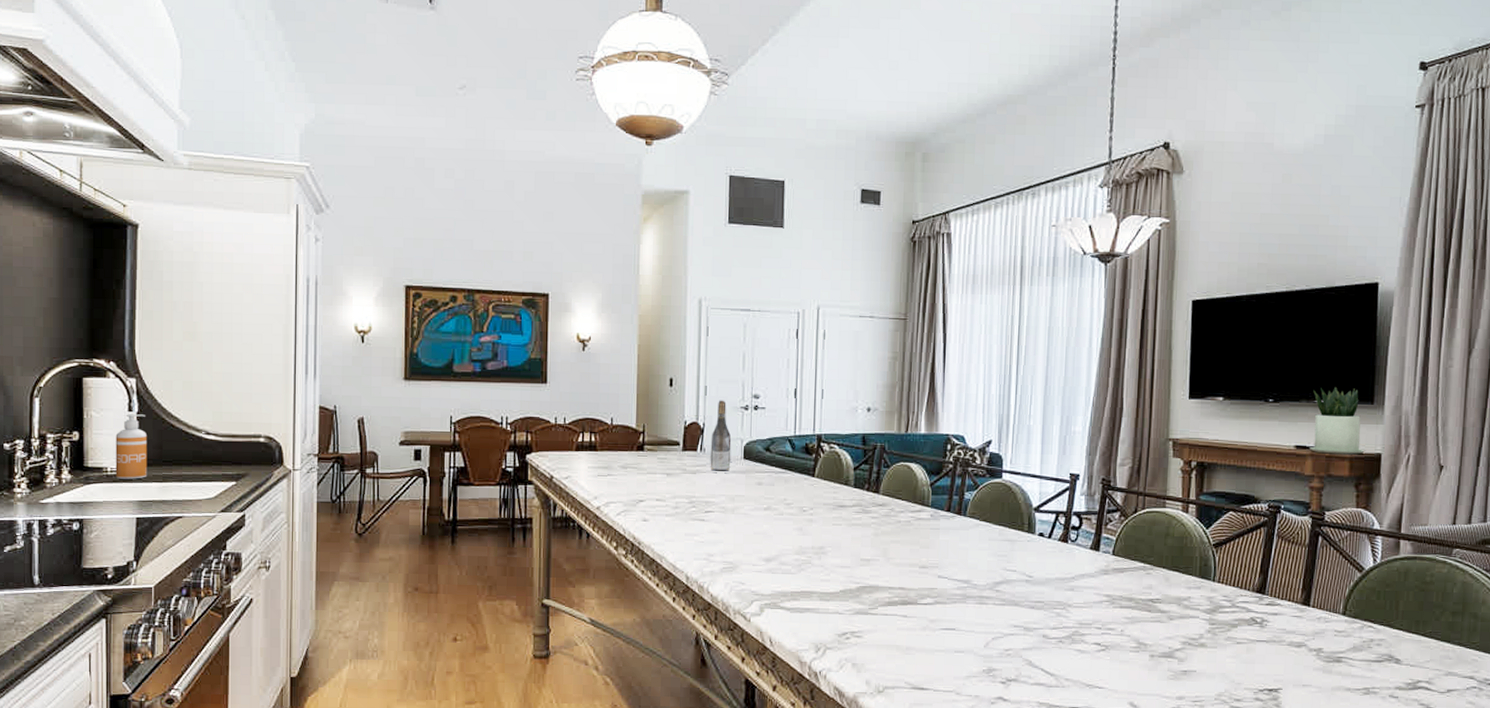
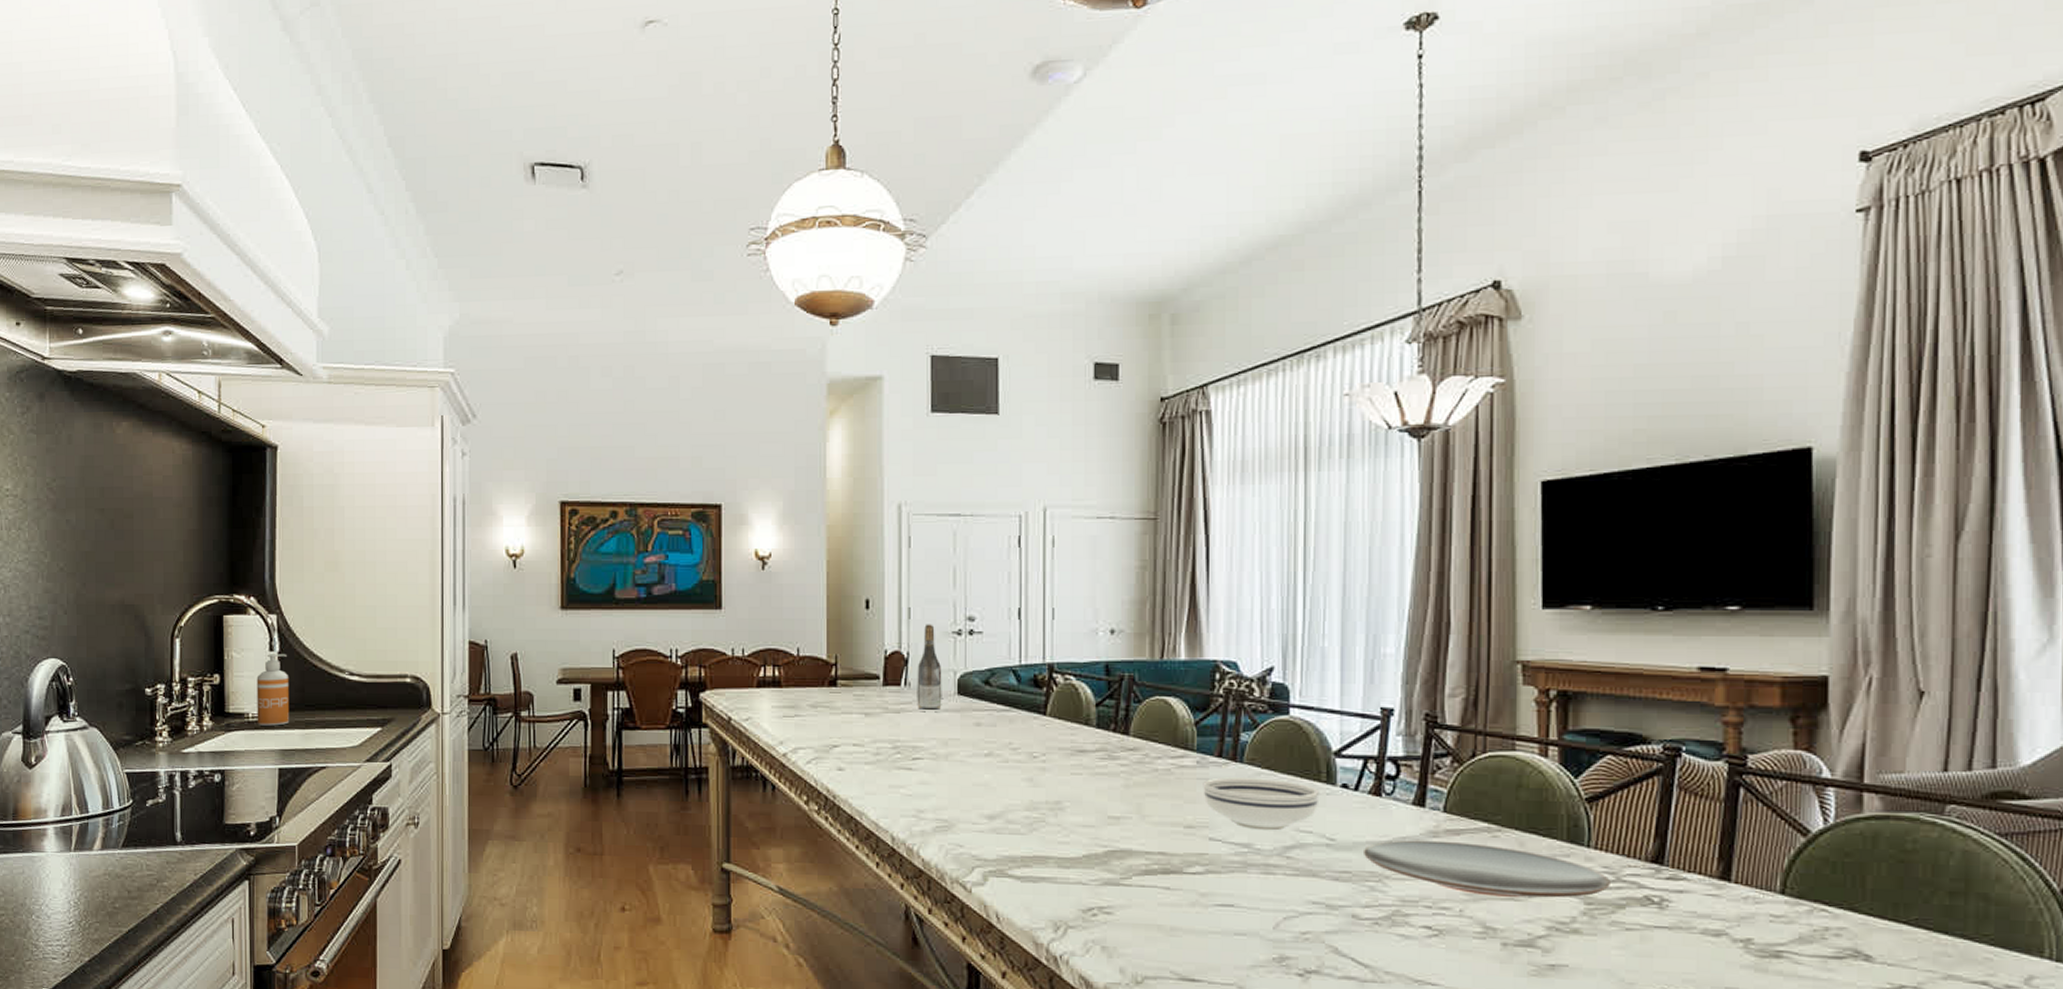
bowl: none [934,528,1023,570] -> present [1203,777,1320,831]
plate: none [1053,576,1228,620] -> present [1364,840,1610,898]
planter: present [1309,386,1365,455] -> none [1719,588,1803,678]

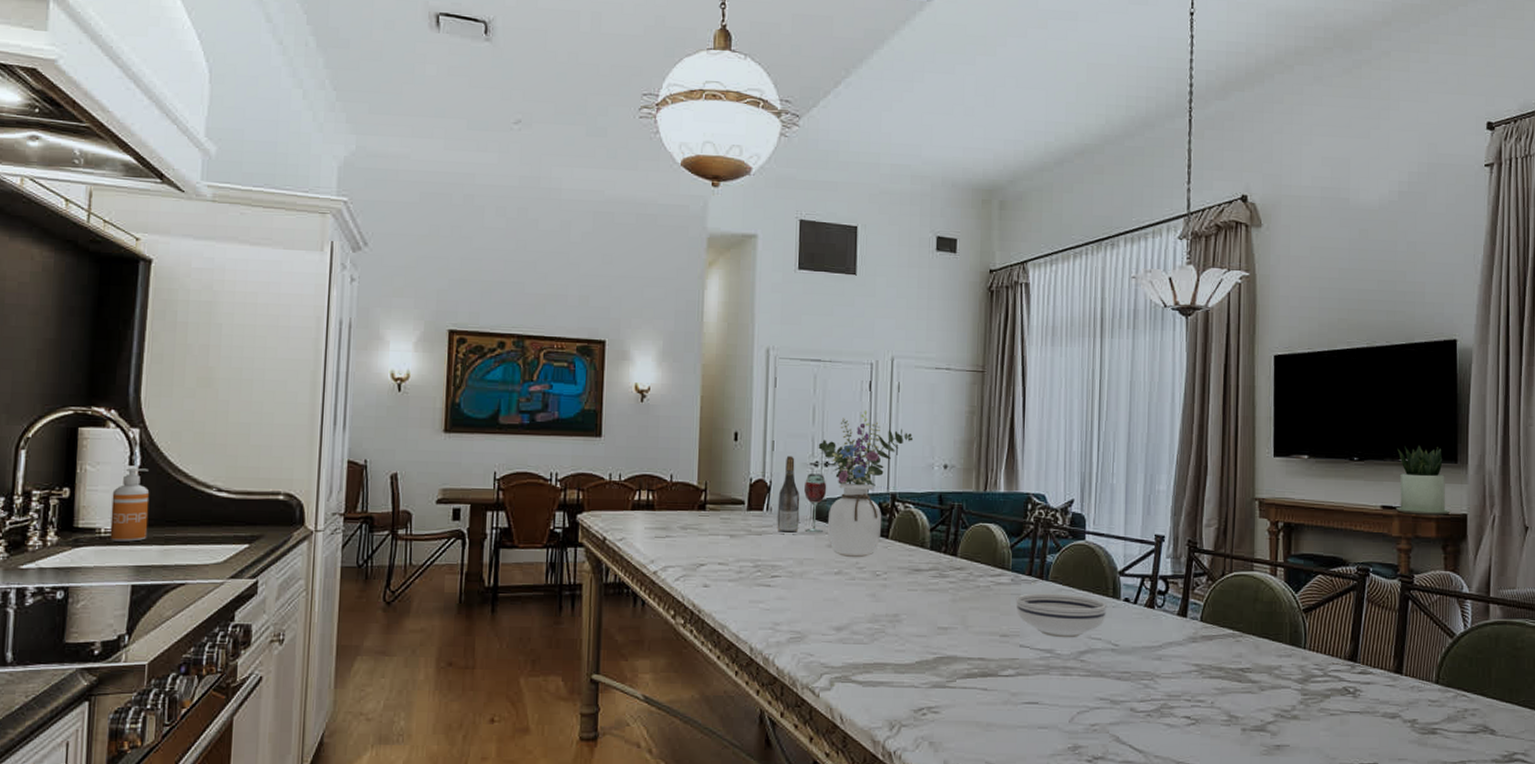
wineglass: none [947,643,973,710] -> present [804,473,827,533]
bouquet: none [961,569,1073,738] -> present [818,409,914,558]
plate: present [1364,840,1610,898] -> none [1140,644,1320,691]
planter: none [1719,588,1803,678] -> present [1395,445,1451,515]

